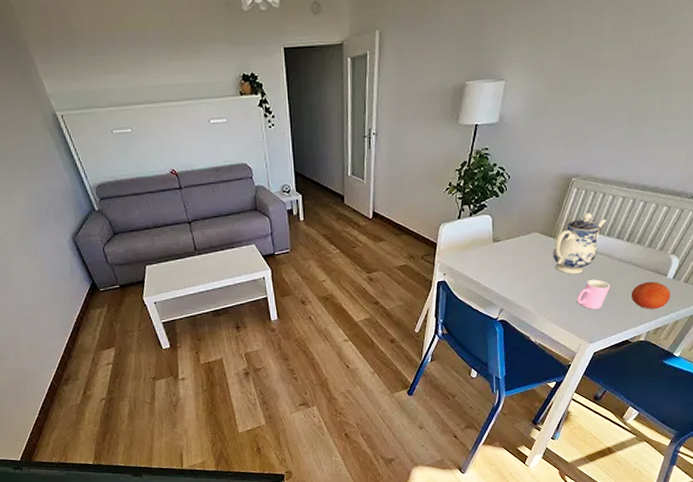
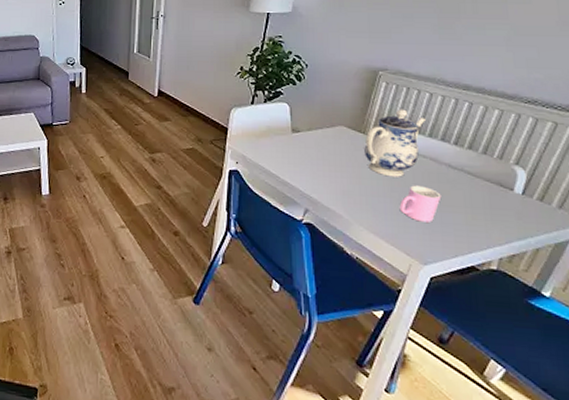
fruit: present [631,281,671,309] -> none [470,195,524,230]

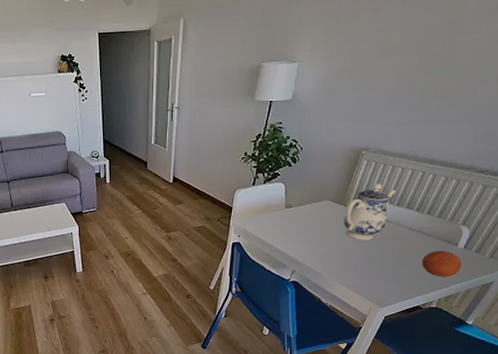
cup: present [399,185,442,222] -> none [367,246,401,275]
fruit: none [470,195,524,230] -> present [422,250,463,277]

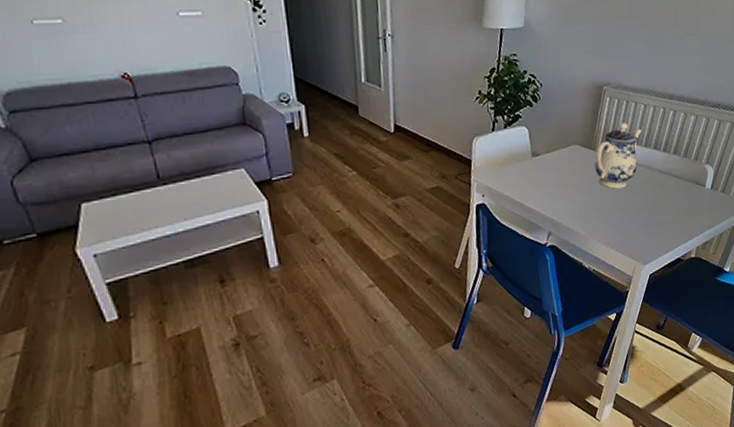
fruit: present [422,250,463,277] -> none [676,192,712,223]

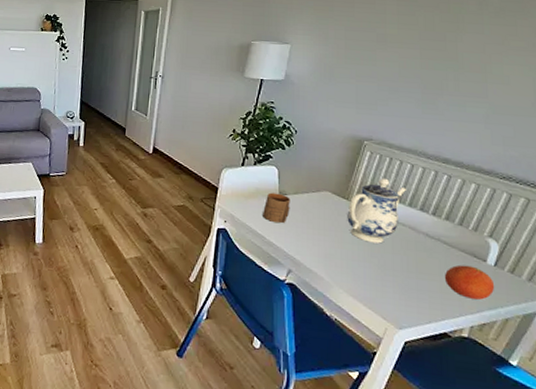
cup: none [518,155,544,188] -> present [263,192,290,224]
fruit: none [676,192,712,223] -> present [445,264,495,300]

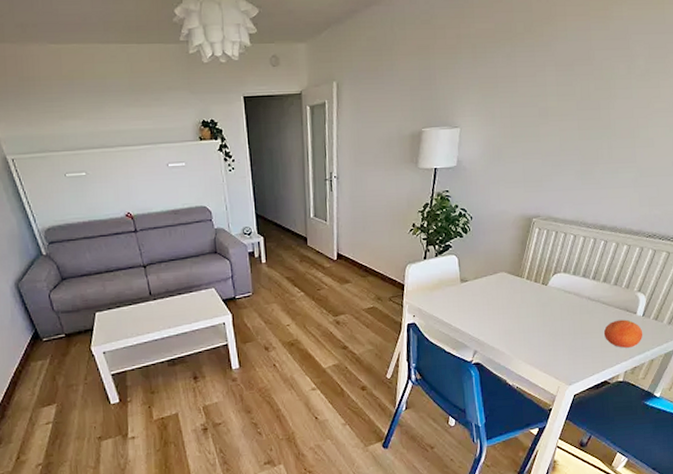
cup: present [263,192,290,224] -> none [447,281,472,310]
teapot: present [347,178,406,244] -> none [521,251,570,314]

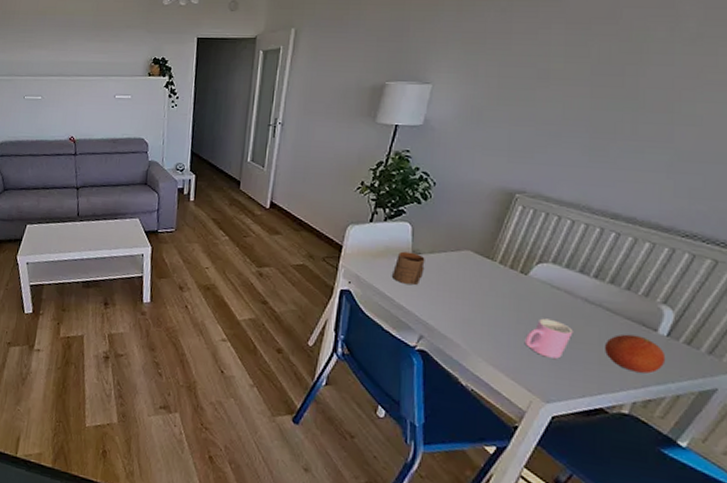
cup: none [447,281,472,310] -> present [392,251,425,286]
cup: none [550,318,583,349] -> present [524,318,574,359]

